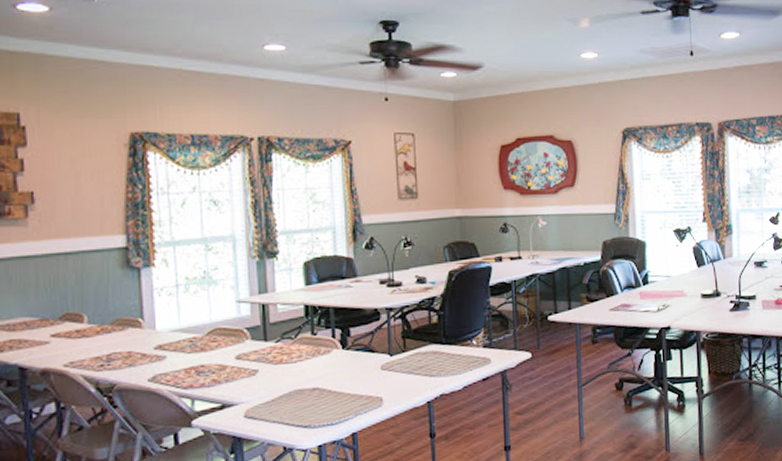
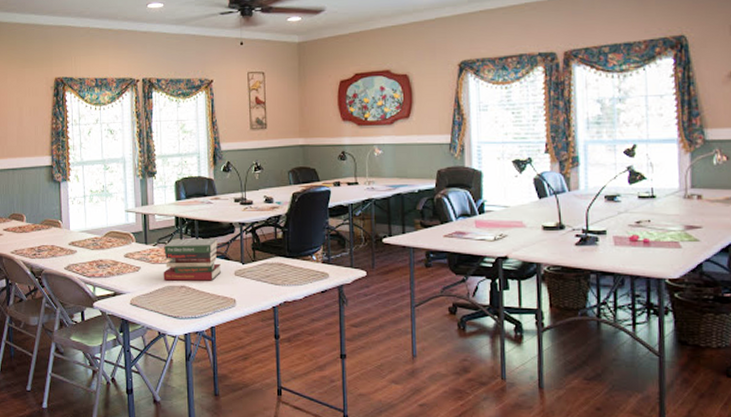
books: none [289,328,364,384] -> present [163,238,221,281]

